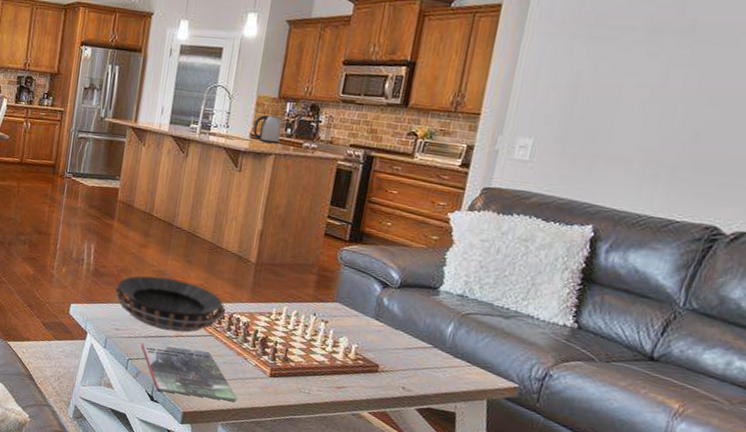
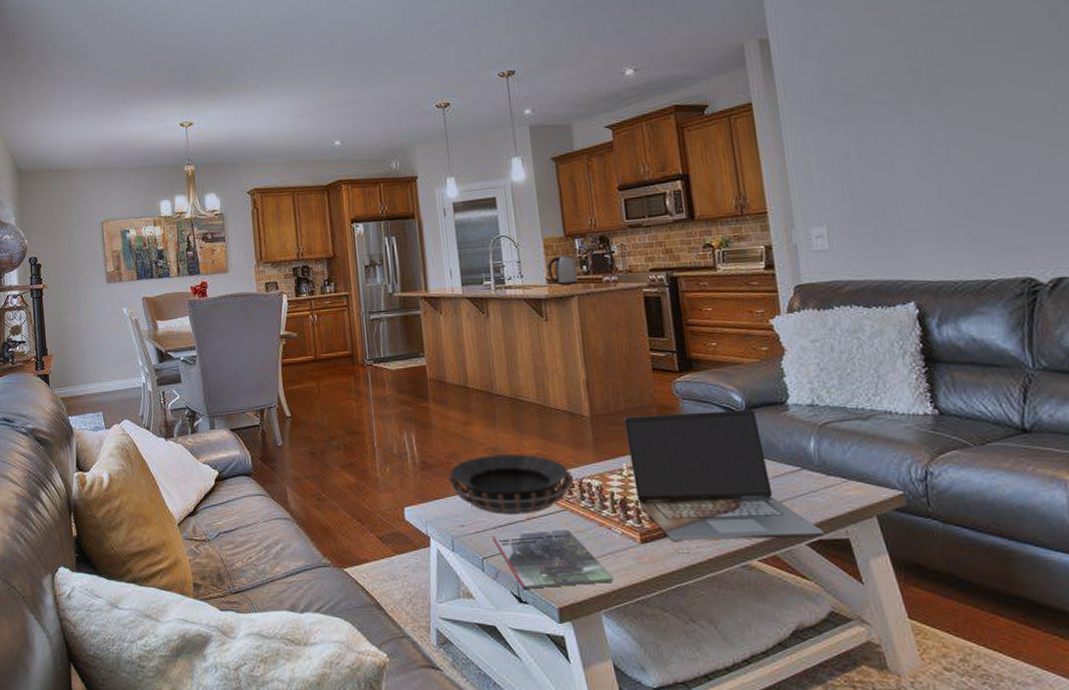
laptop: none [277,270,435,406] -> present [623,409,825,541]

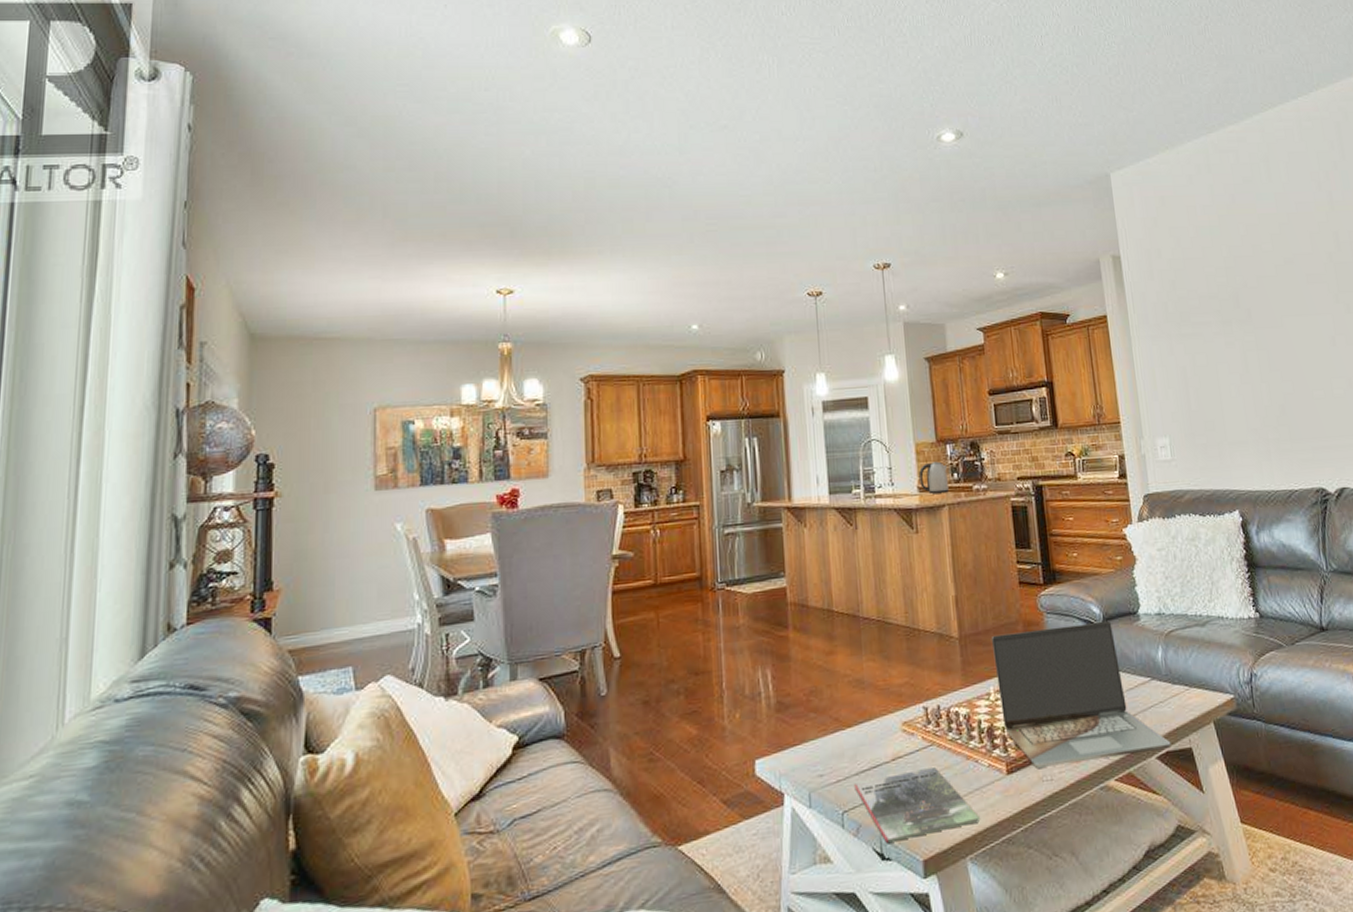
decorative bowl: present [448,454,573,515] -> none [807,684,940,758]

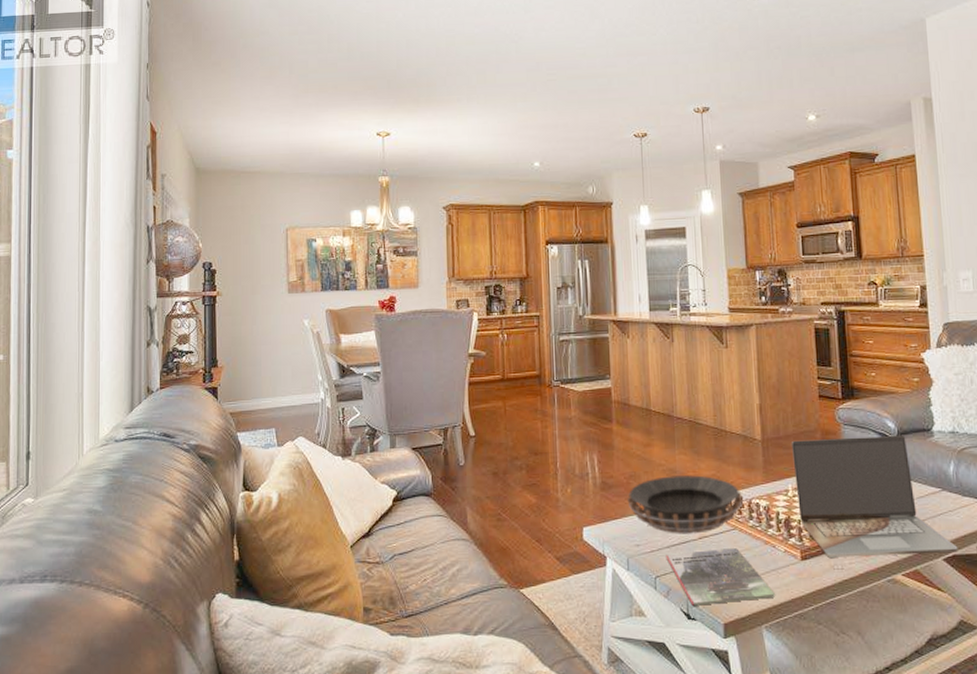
decorative bowl: none [807,684,940,758] -> present [627,475,743,534]
kettle: present [919,461,949,495] -> none [730,286,757,315]

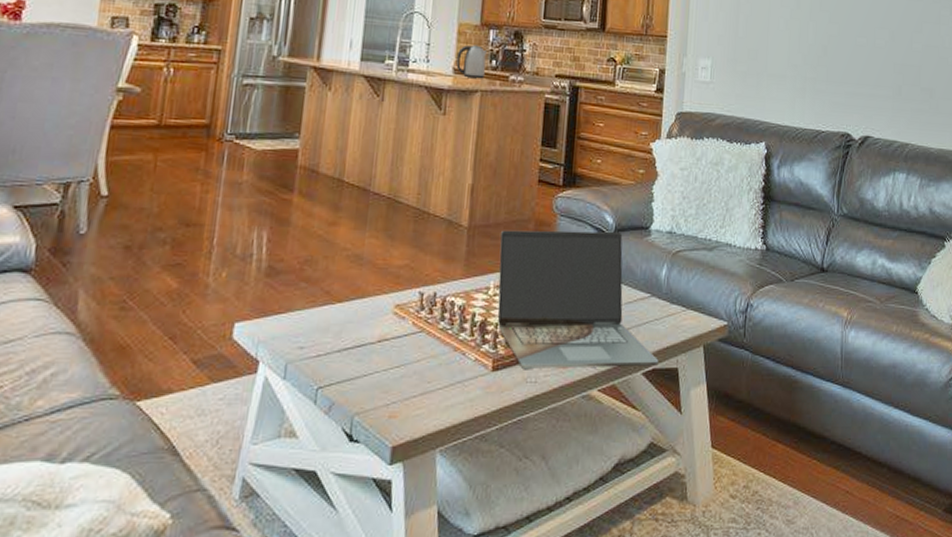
decorative bowl: present [627,475,743,534] -> none [297,263,437,336]
magazine: present [666,547,775,606] -> none [334,353,457,425]
kettle: none [730,286,757,315] -> present [456,45,486,79]

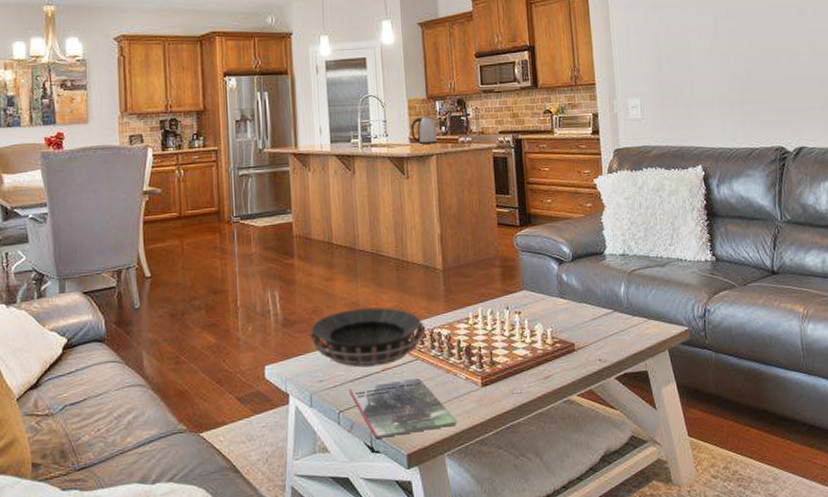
decorative bowl: none [297,263,437,336] -> present [310,307,425,368]
magazine: none [334,353,457,425] -> present [349,377,457,439]
laptop: present [497,230,659,369] -> none [471,259,629,383]

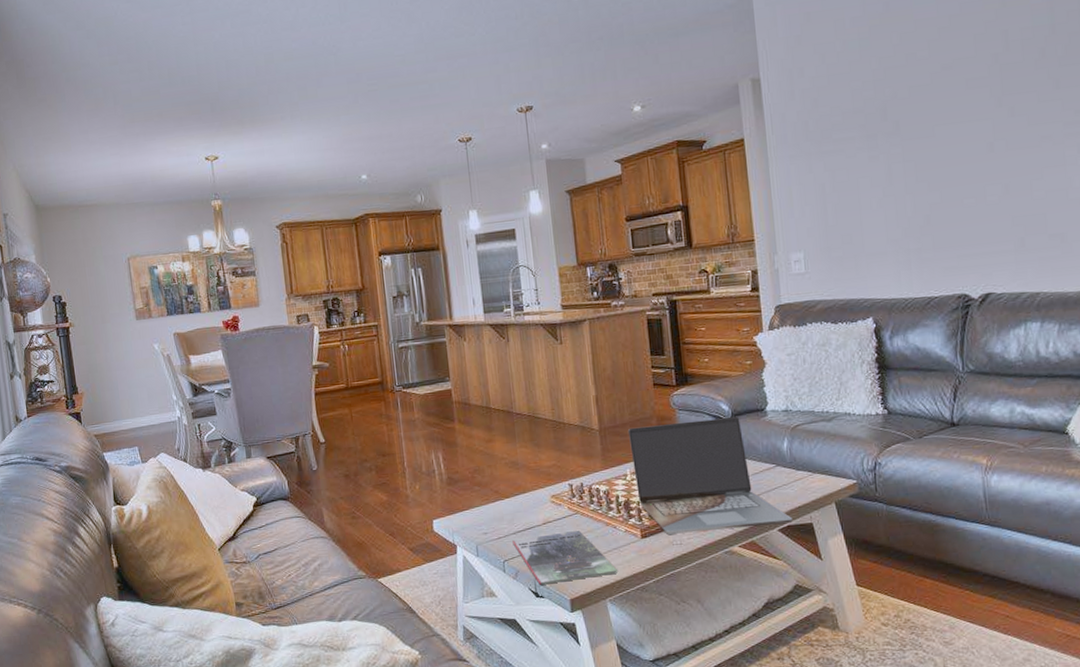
decorative bowl: present [310,307,425,368] -> none [473,466,583,522]
kettle: present [411,116,437,145] -> none [562,282,589,311]
laptop: none [471,259,629,383] -> present [627,416,793,534]

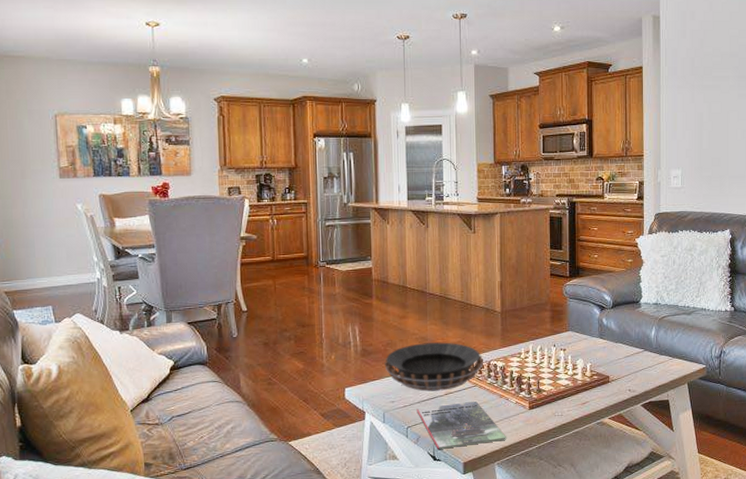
decorative bowl: none [473,466,583,522] -> present [384,342,483,392]
laptop: present [627,416,793,534] -> none [525,306,653,407]

